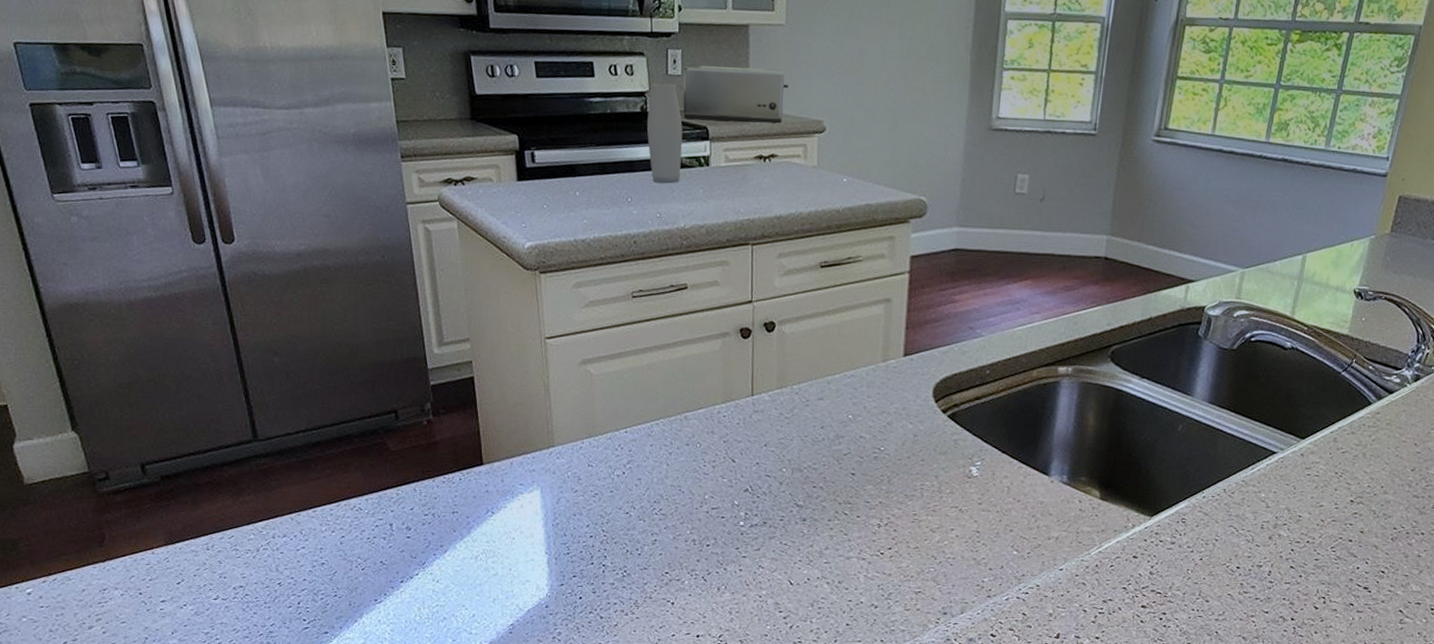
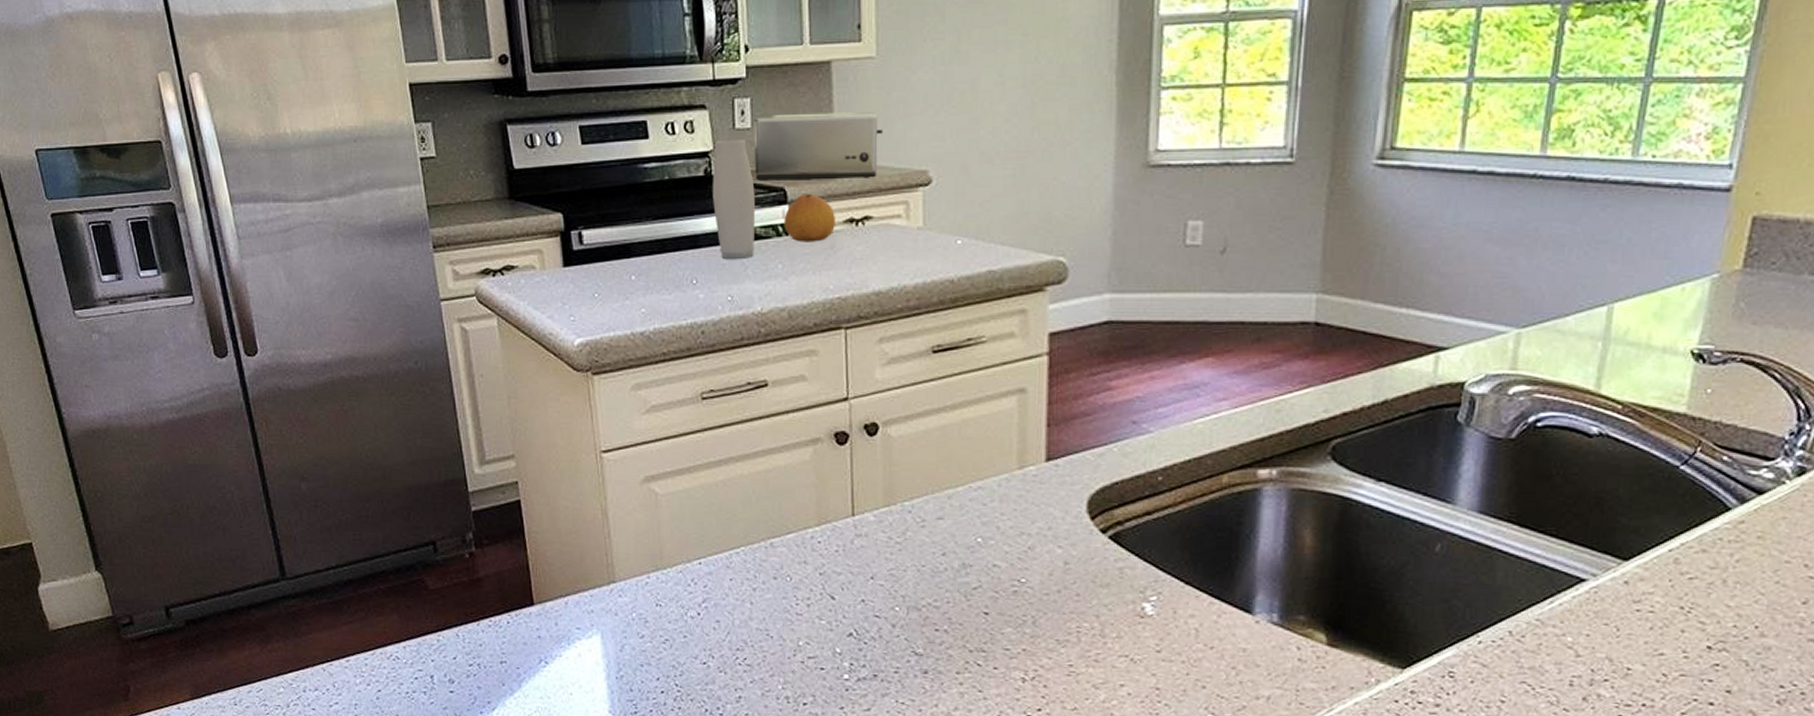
fruit: none [705,132,748,173] -> present [784,193,835,242]

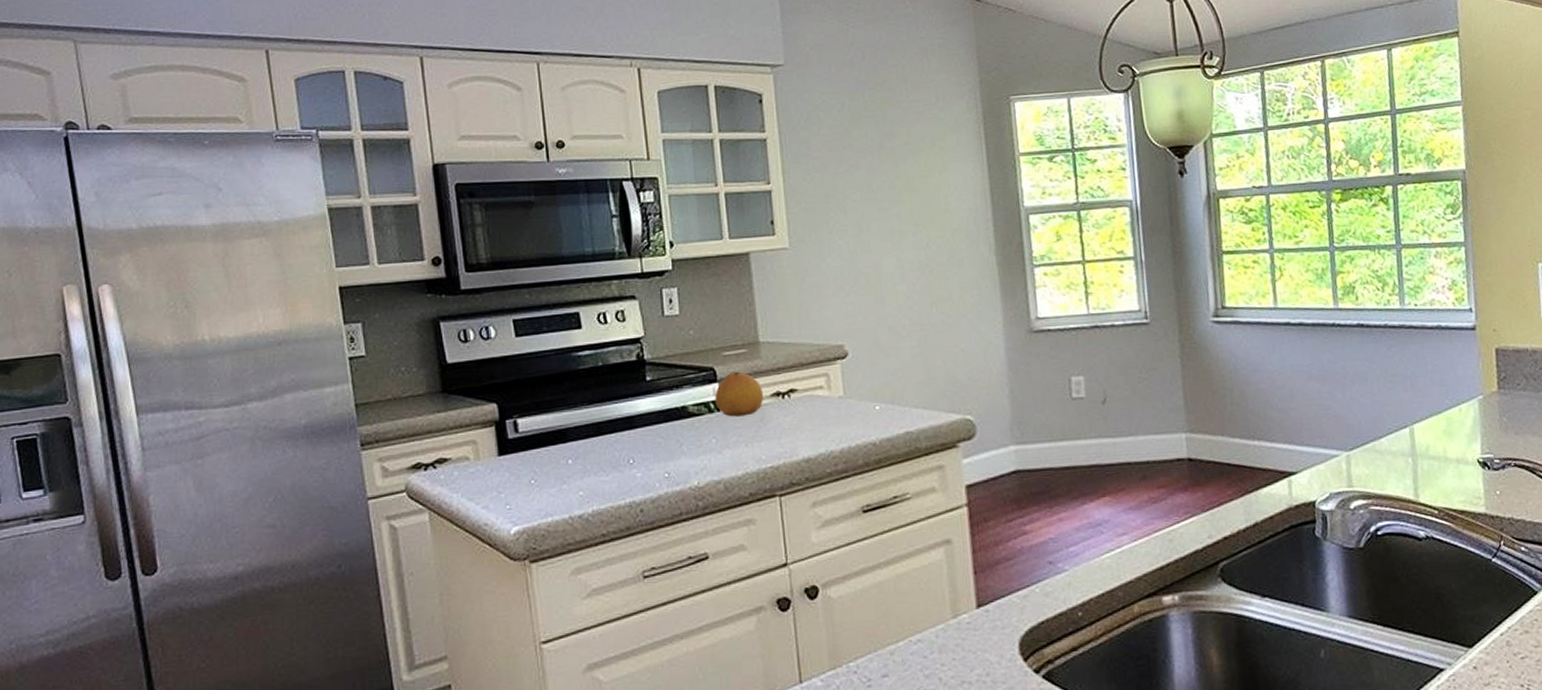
vase: present [713,139,755,260] -> none [645,325,689,439]
toaster: present [754,112,883,181] -> none [682,295,800,362]

